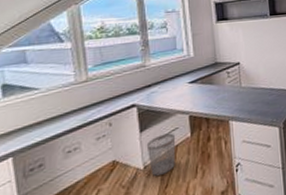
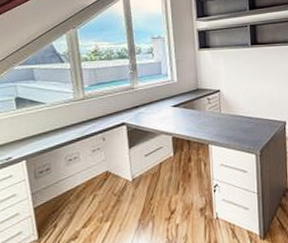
wastebasket: present [146,133,176,176] -> none [134,151,160,188]

